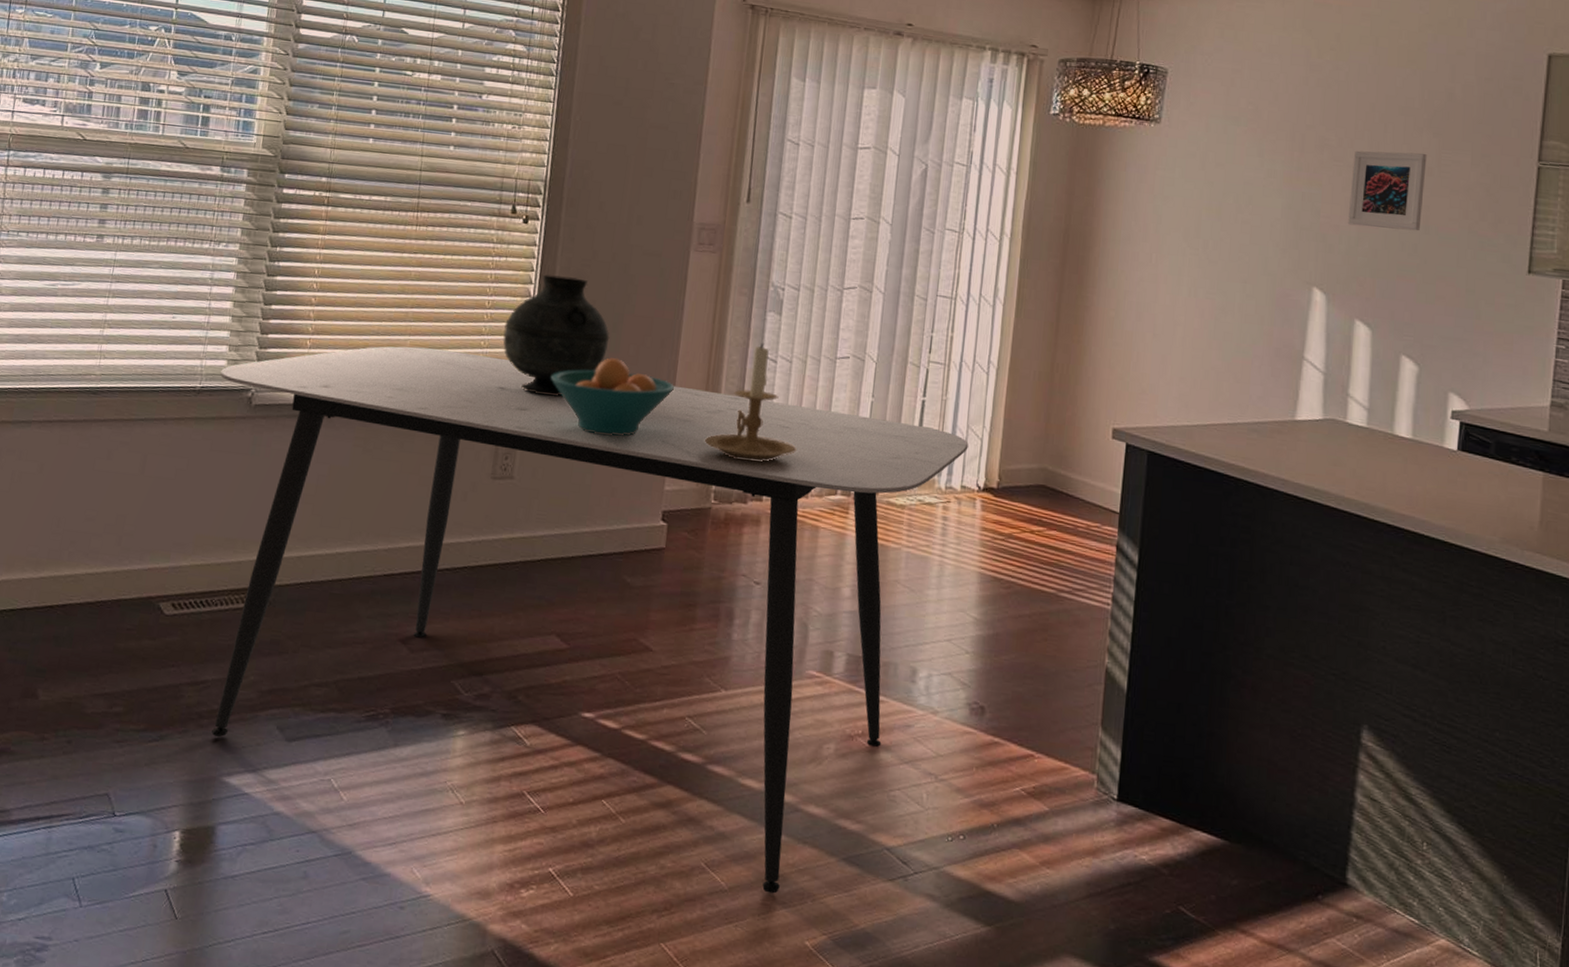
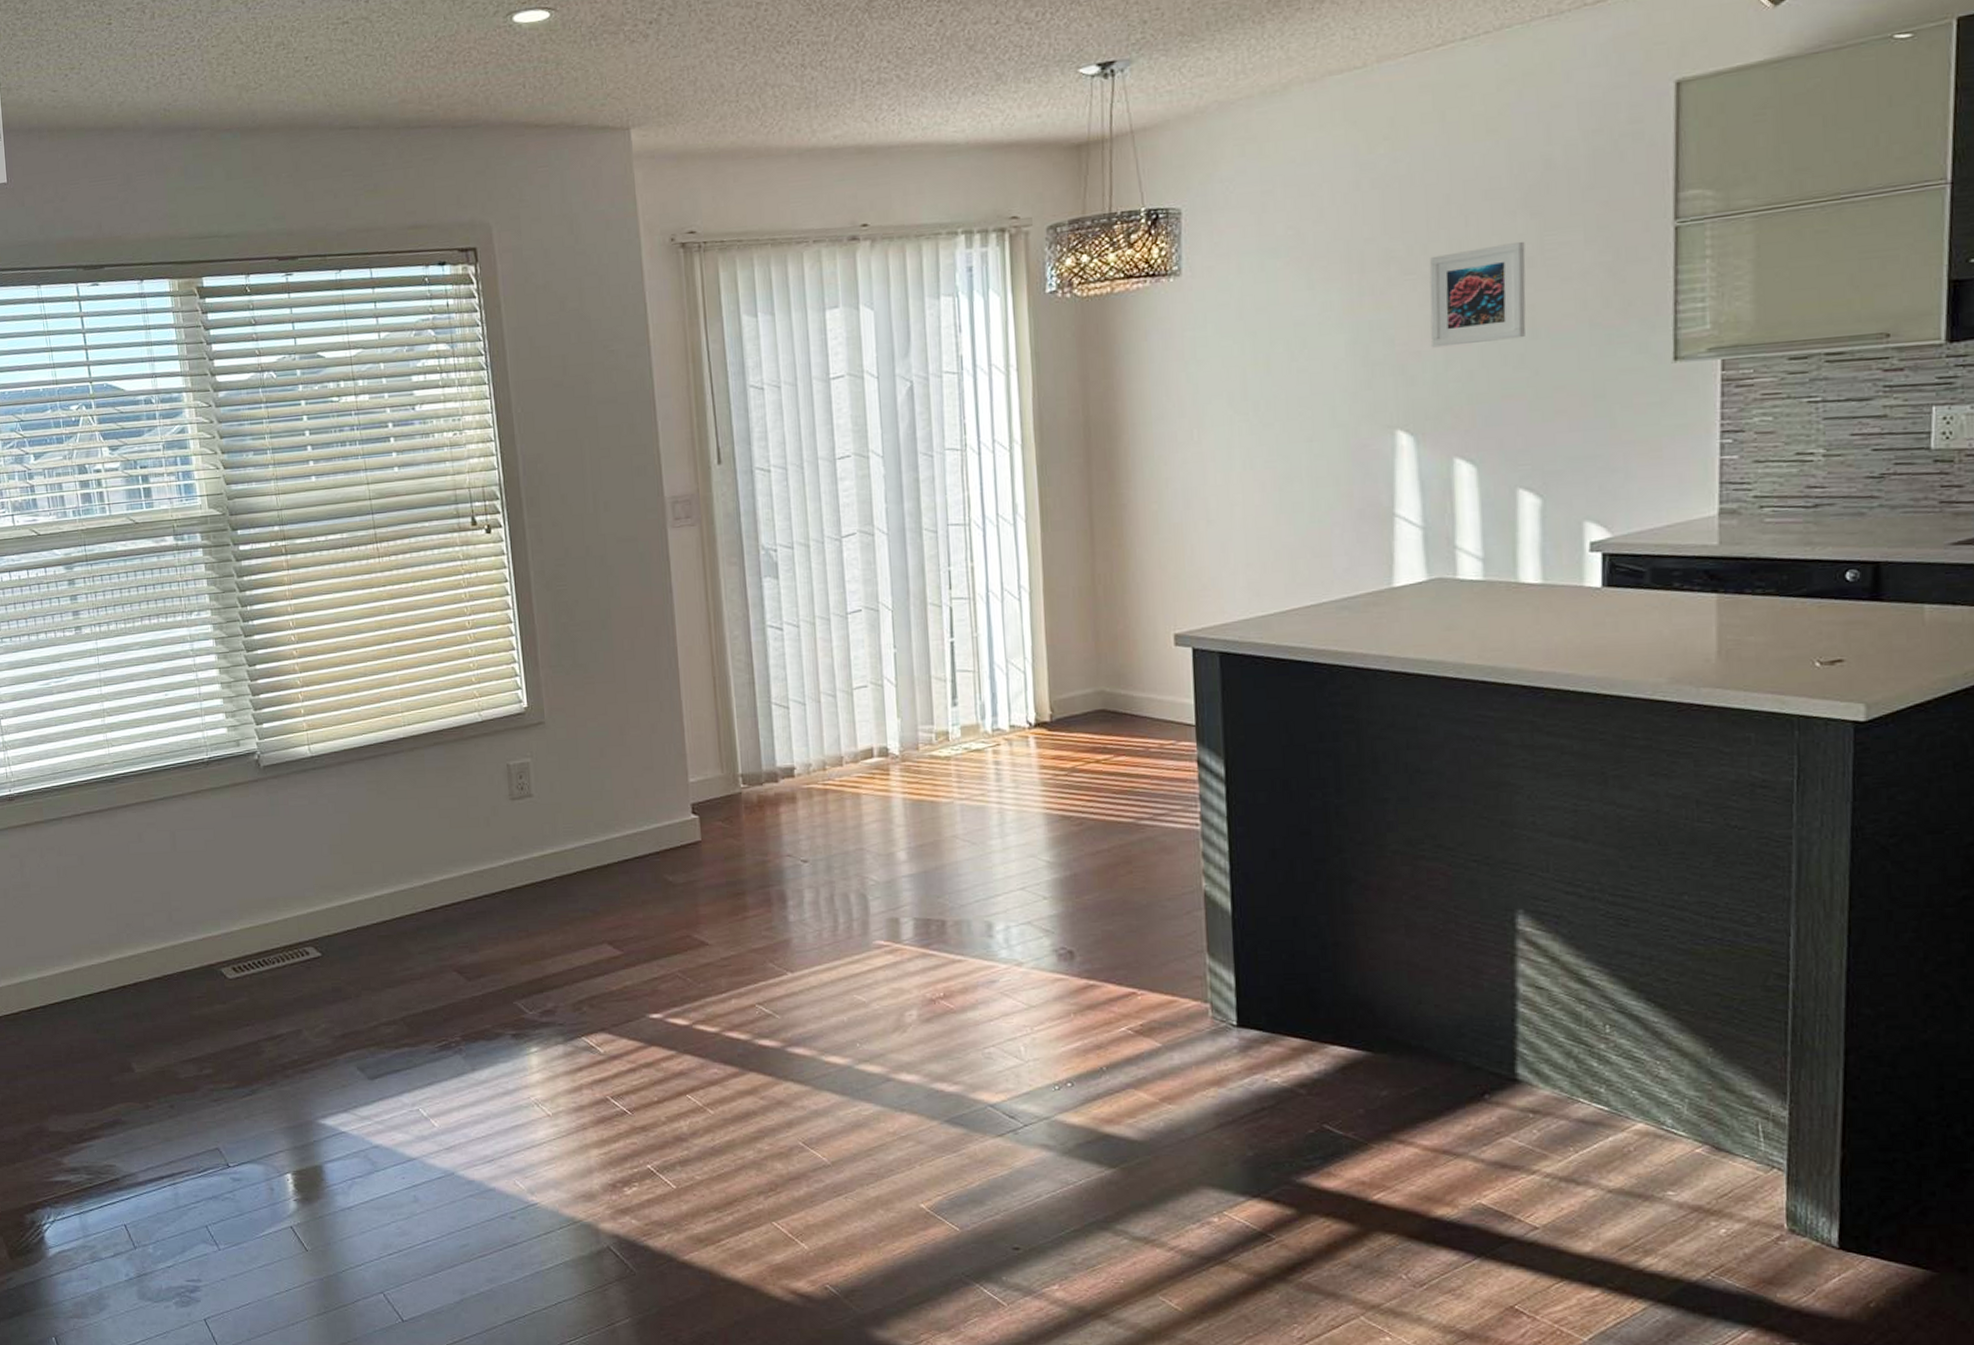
dining table: present [211,346,969,894] -> none [223,669,1011,1163]
vase: present [502,274,610,396] -> none [489,580,601,707]
fruit bowl: present [551,358,675,436] -> none [549,656,679,737]
candle holder: present [705,342,797,462] -> none [722,611,822,739]

